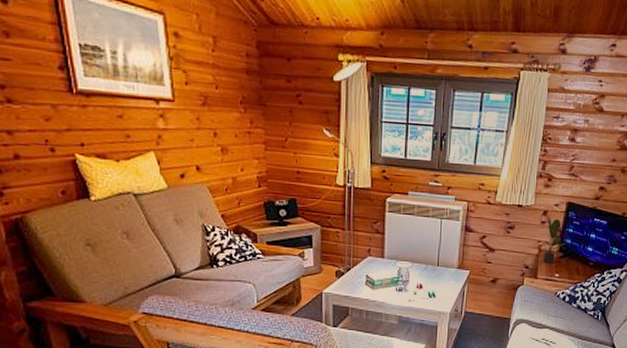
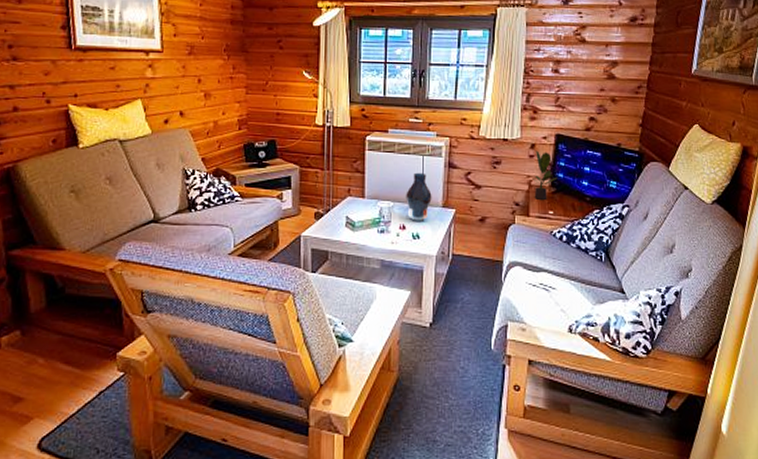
vase: none [423,235,448,282] -> present [406,172,432,223]

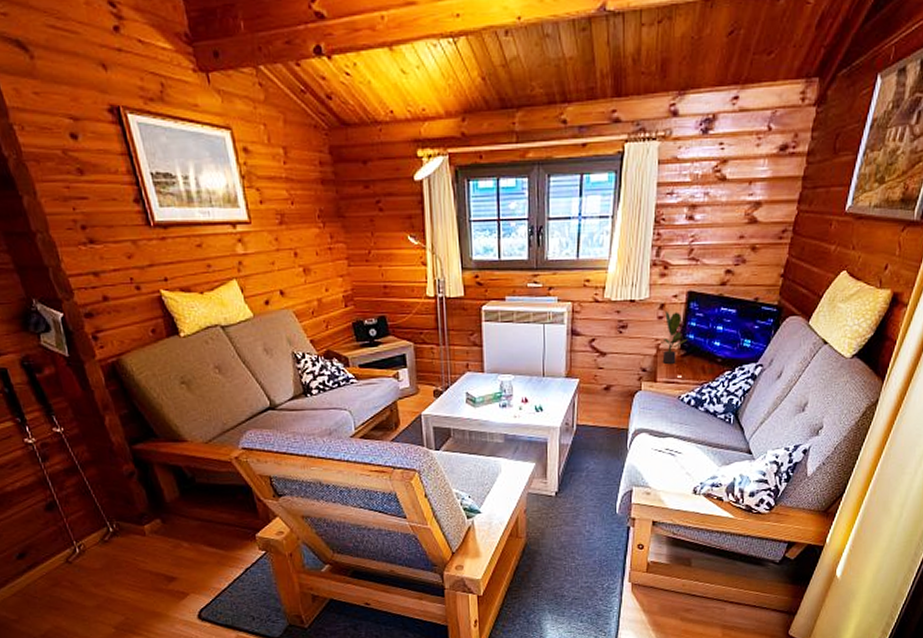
vase: present [406,172,432,223] -> none [527,342,554,395]

